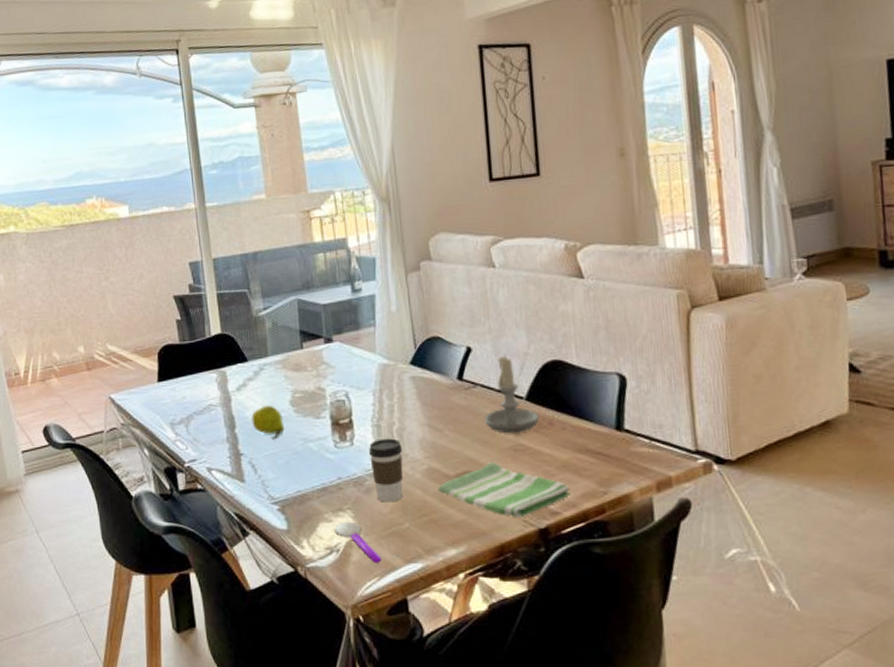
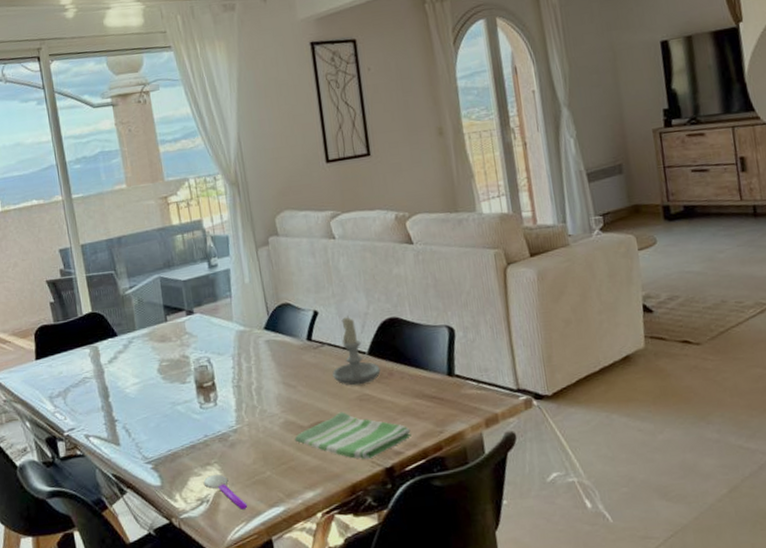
fruit: present [251,406,285,438] -> none [123,375,154,404]
coffee cup: present [369,438,404,503] -> none [231,396,264,455]

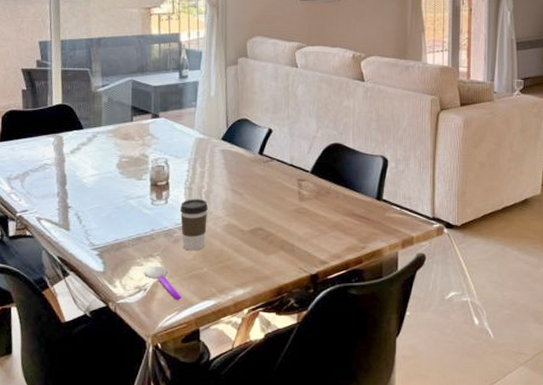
coffee cup: none [231,396,264,455] -> present [180,199,209,251]
dish towel: present [294,412,411,460] -> none [233,221,338,266]
candle: present [332,315,381,386] -> none [277,137,319,199]

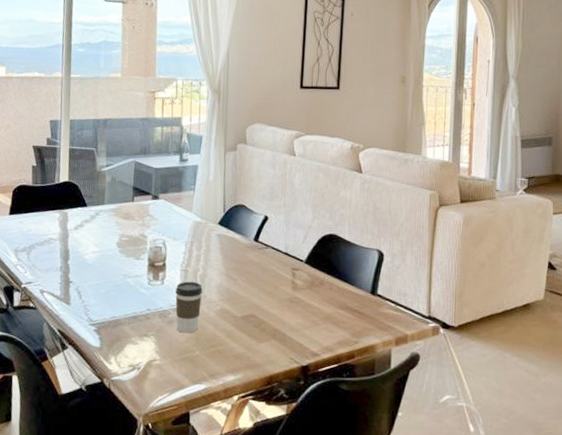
spoon: present [144,266,182,300] -> none [138,346,174,381]

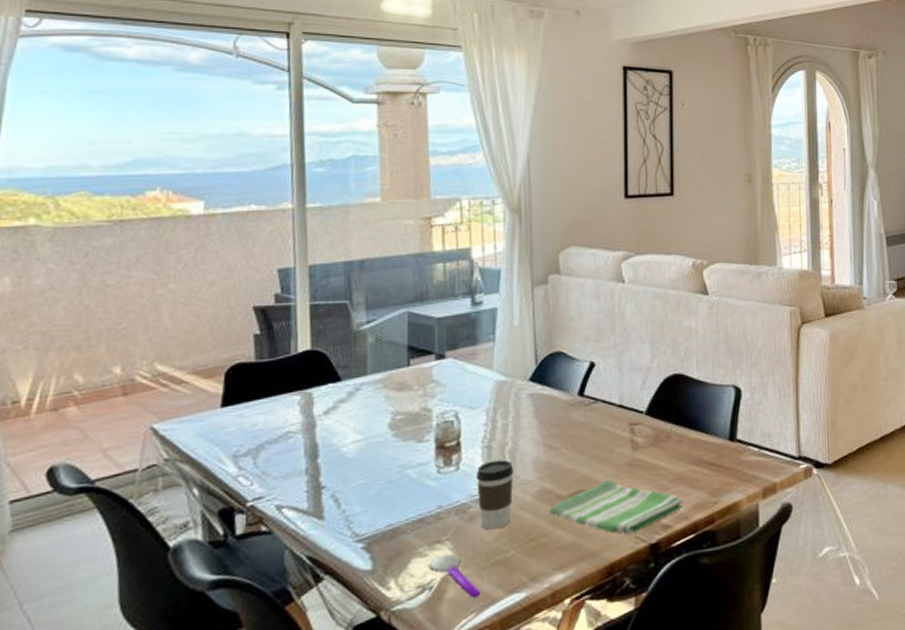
spoon: none [138,346,174,381] -> present [428,554,482,597]
dish towel: none [226,309,330,356] -> present [549,479,683,535]

